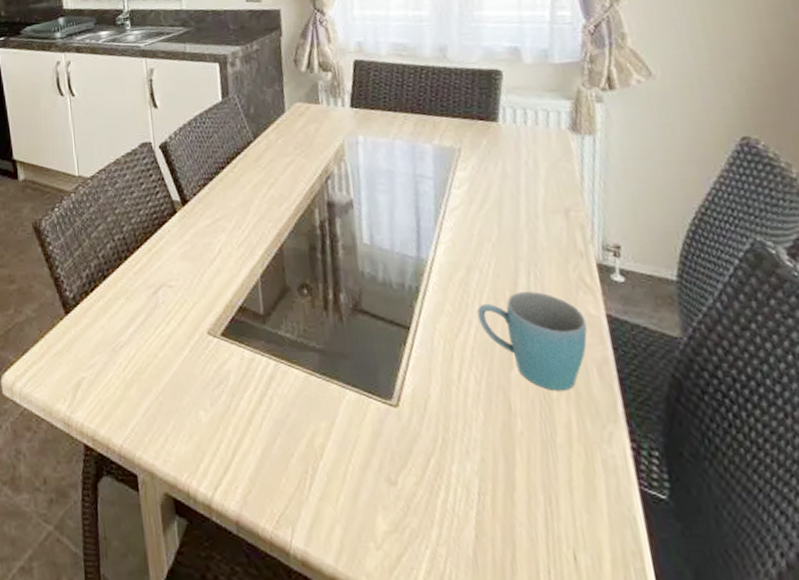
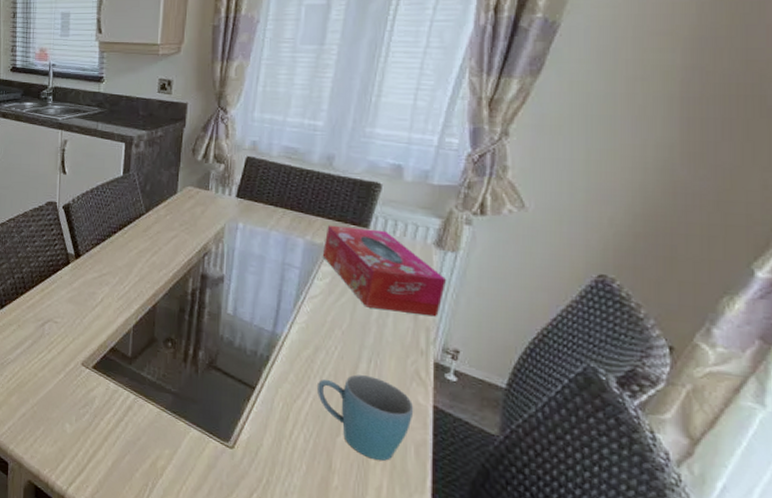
tissue box: none [454,121,591,212] -> present [322,225,447,317]

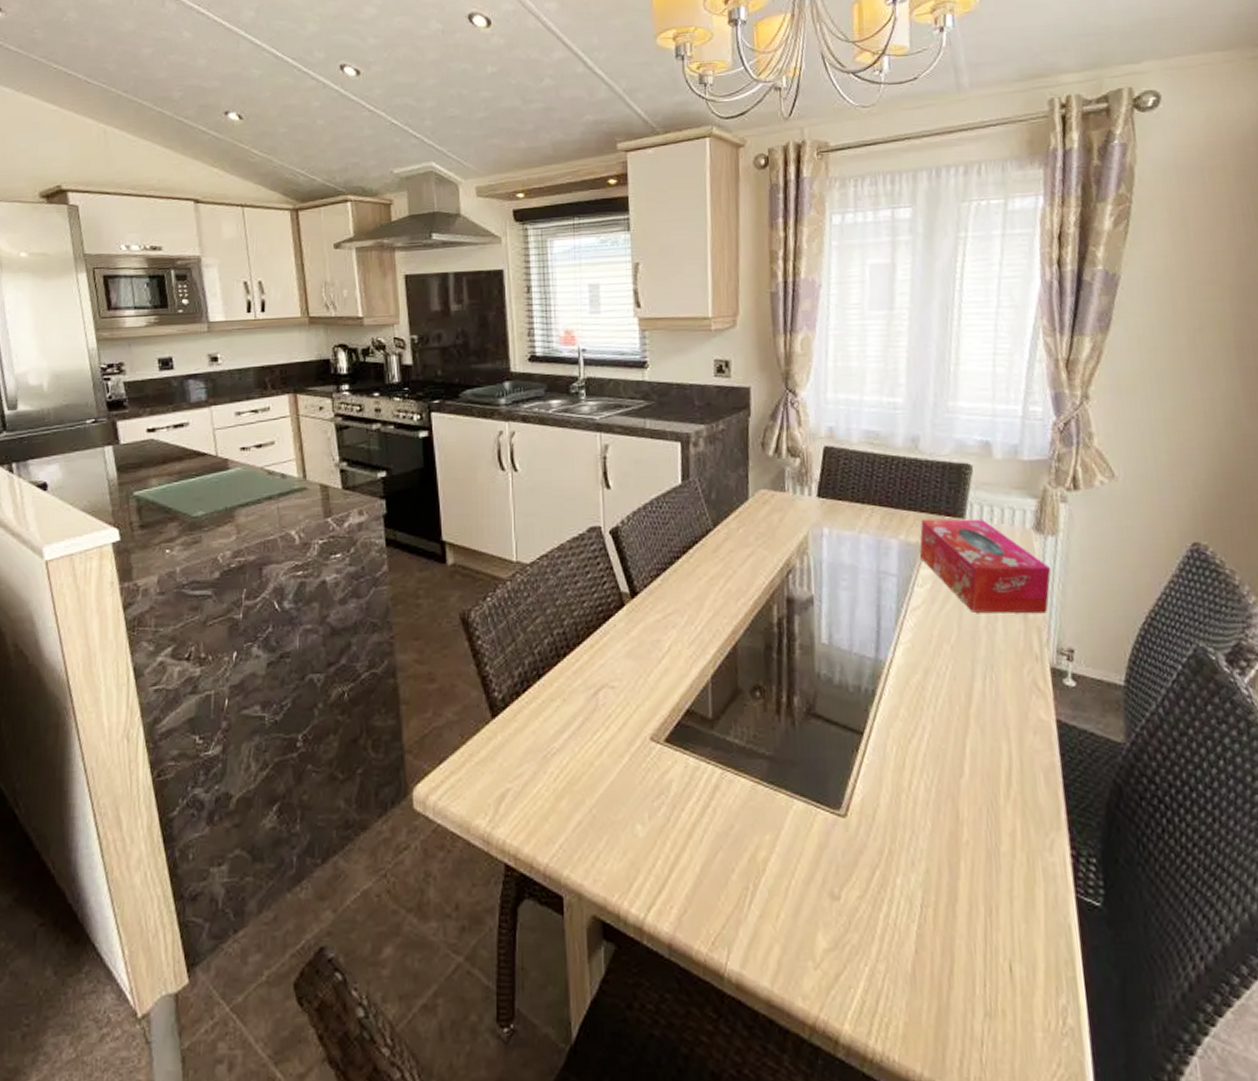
mug: present [317,374,414,461] -> none [932,696,1038,799]

